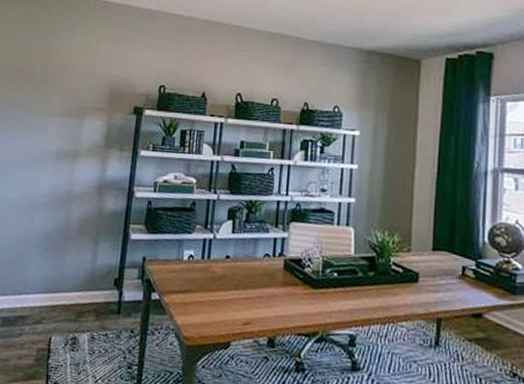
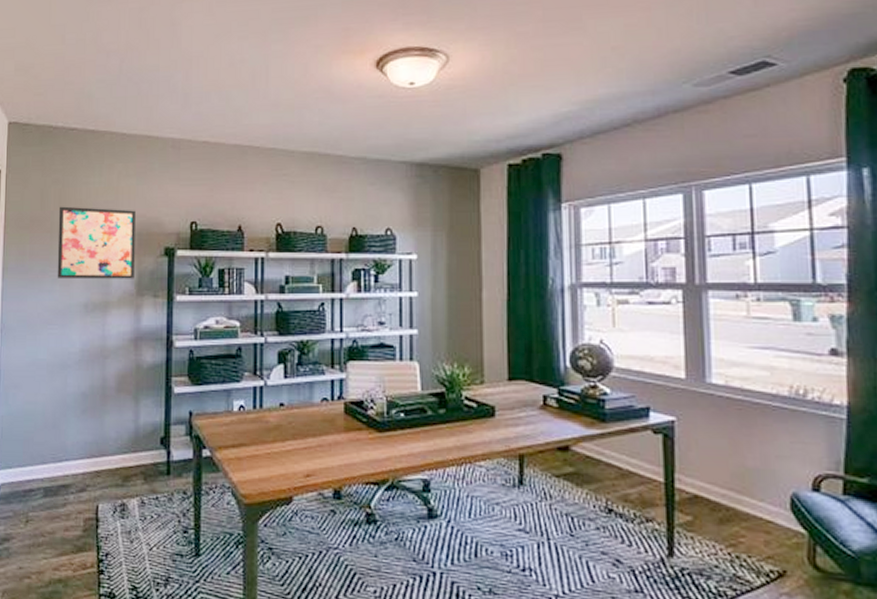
wall art: none [33,61,111,133] -> present [57,206,136,280]

